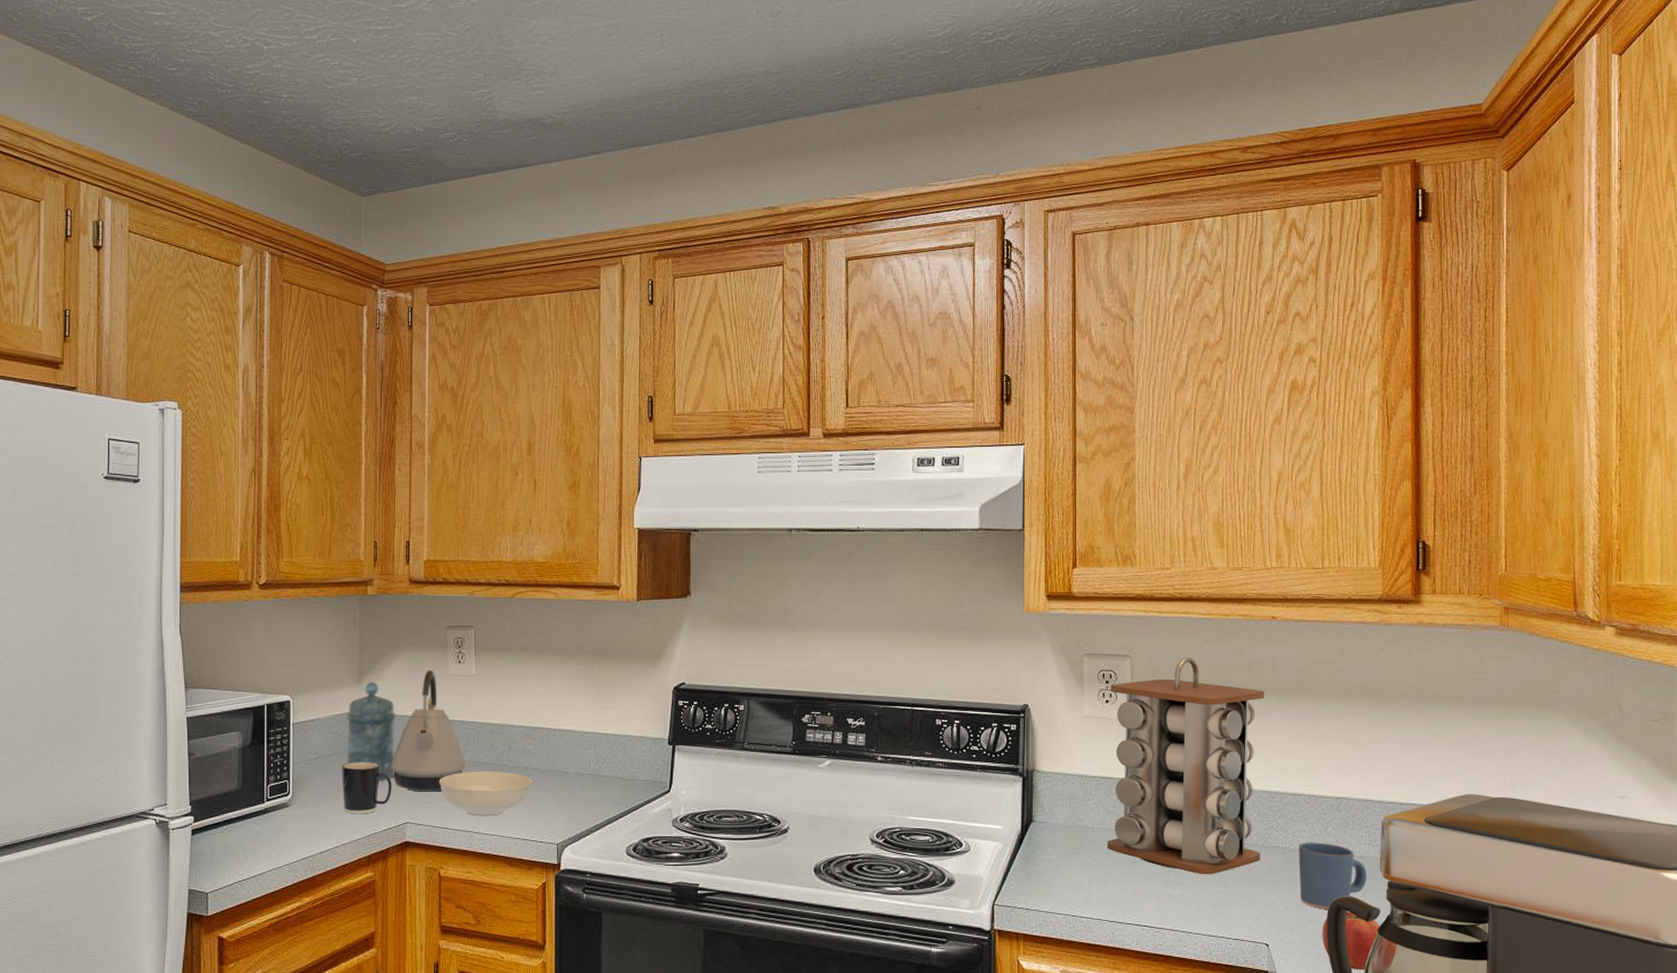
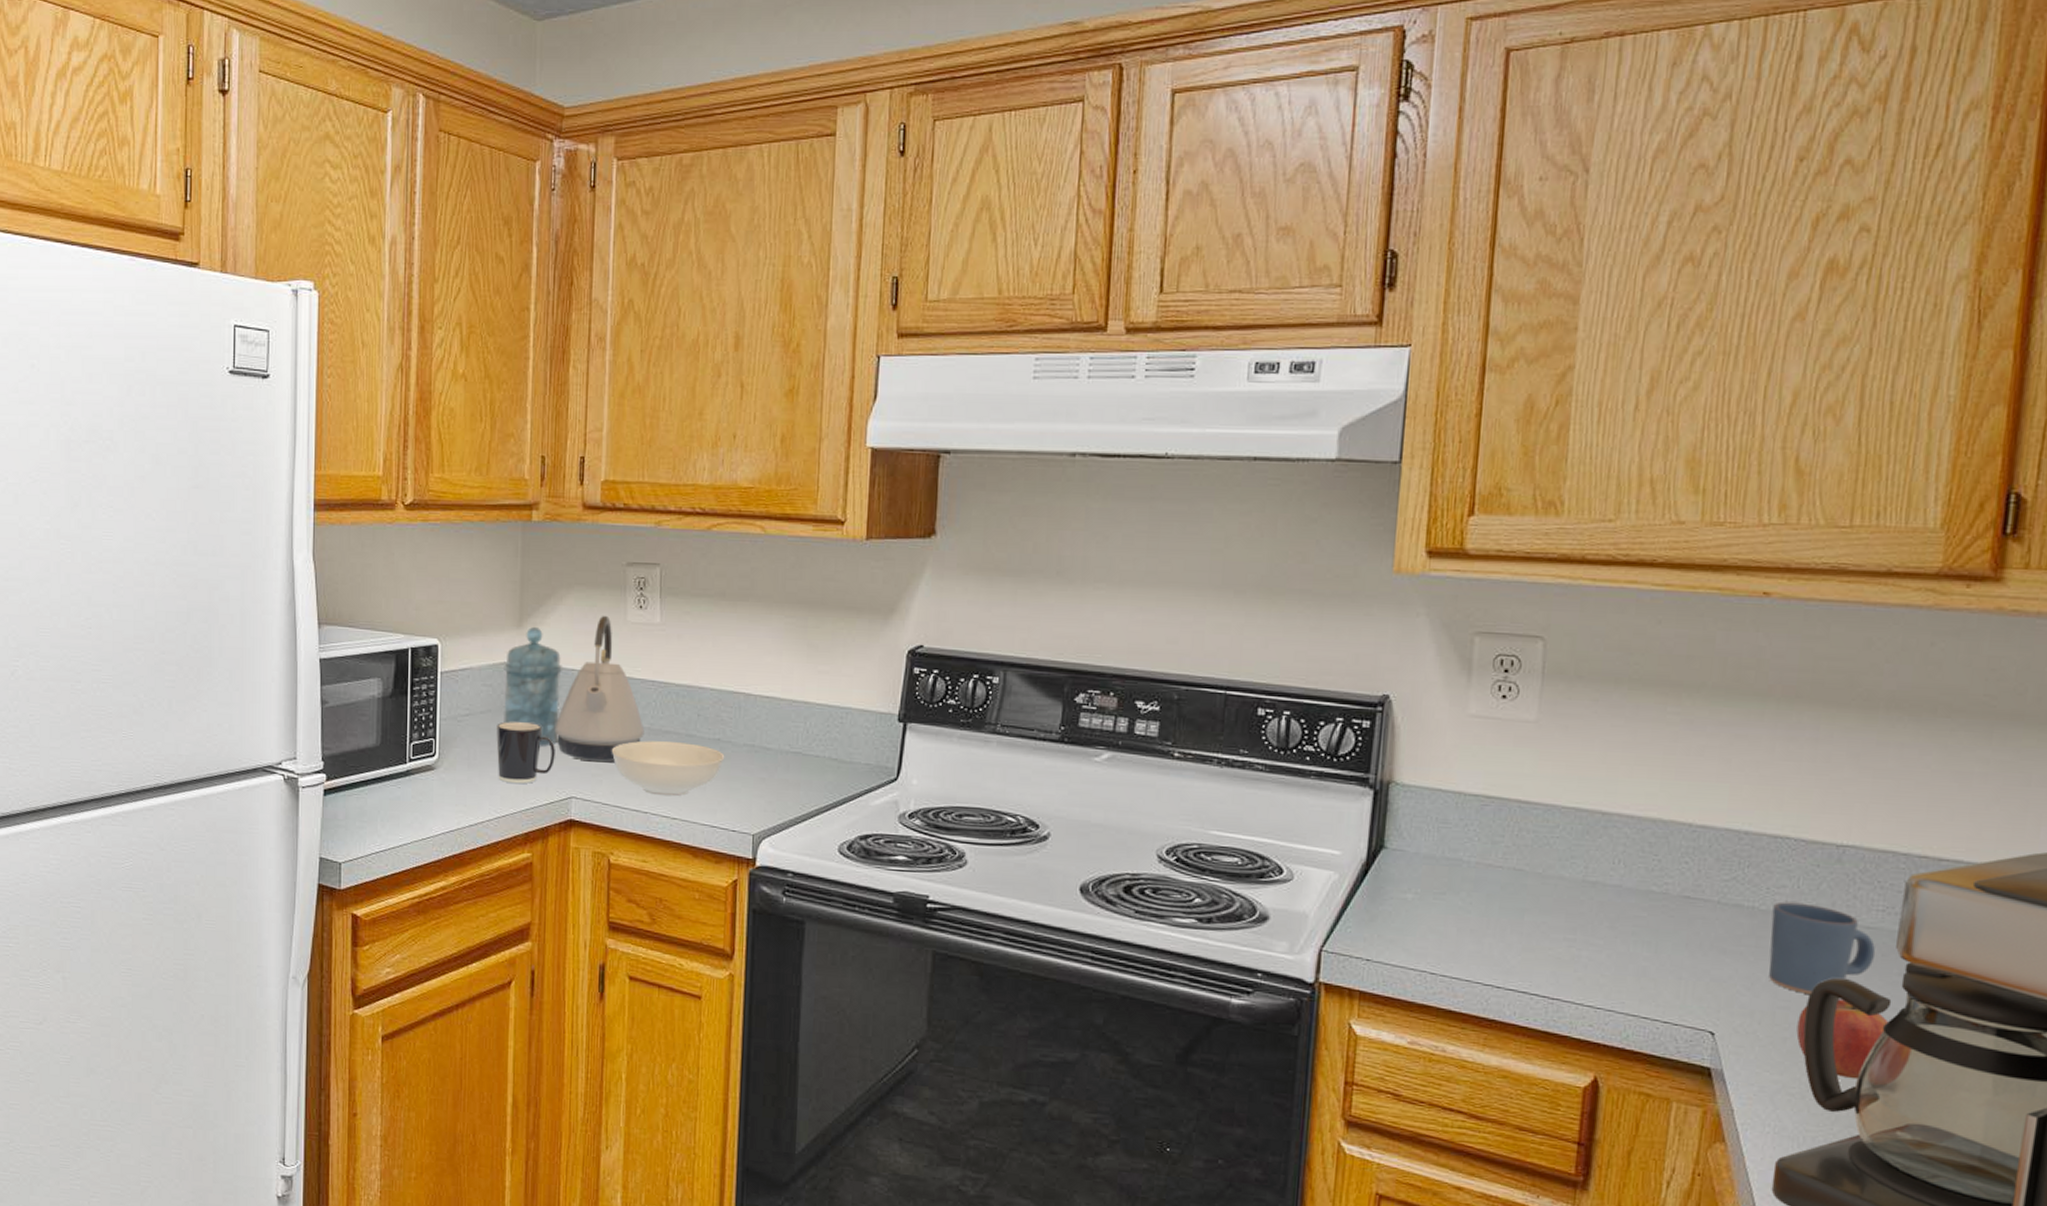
spice rack: present [1106,657,1265,875] -> none [1487,643,1742,936]

